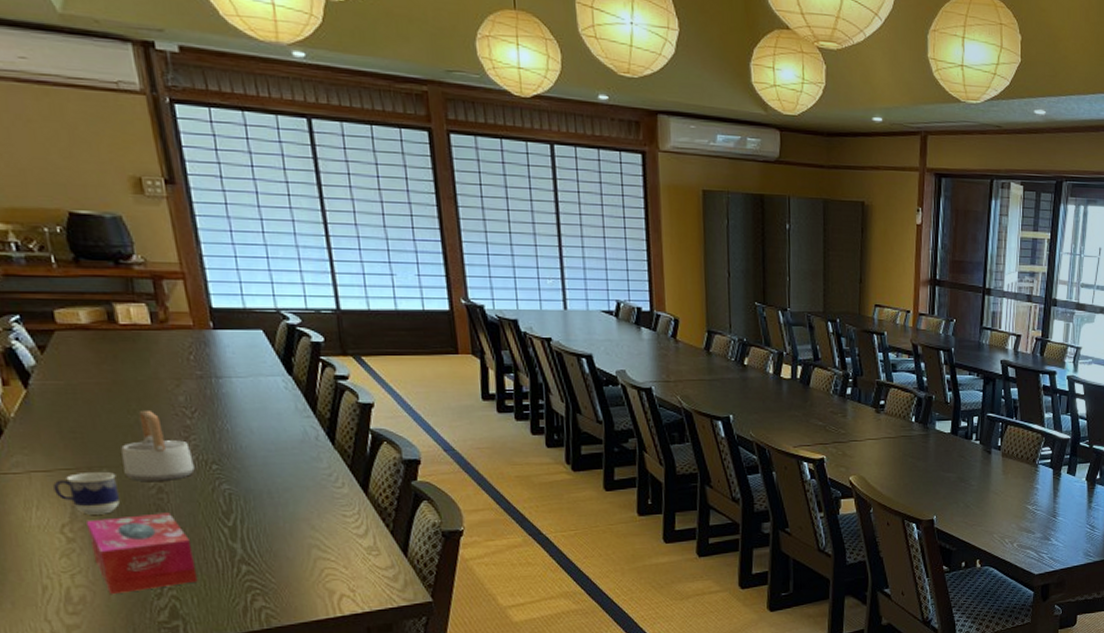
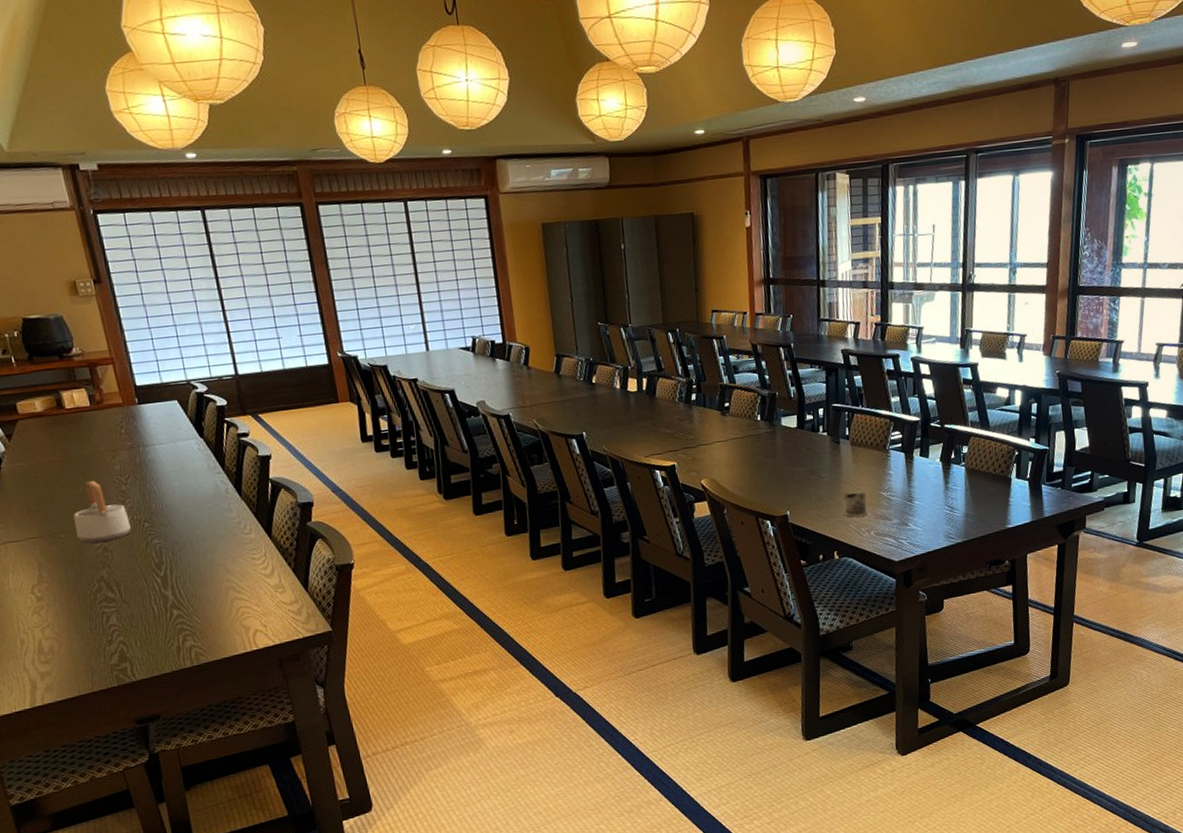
cup: present [53,471,120,515] -> none [24,537,75,576]
tissue box: present [87,512,198,595] -> none [51,568,140,644]
tea glass holder: none [990,501,1012,528] -> present [843,491,868,518]

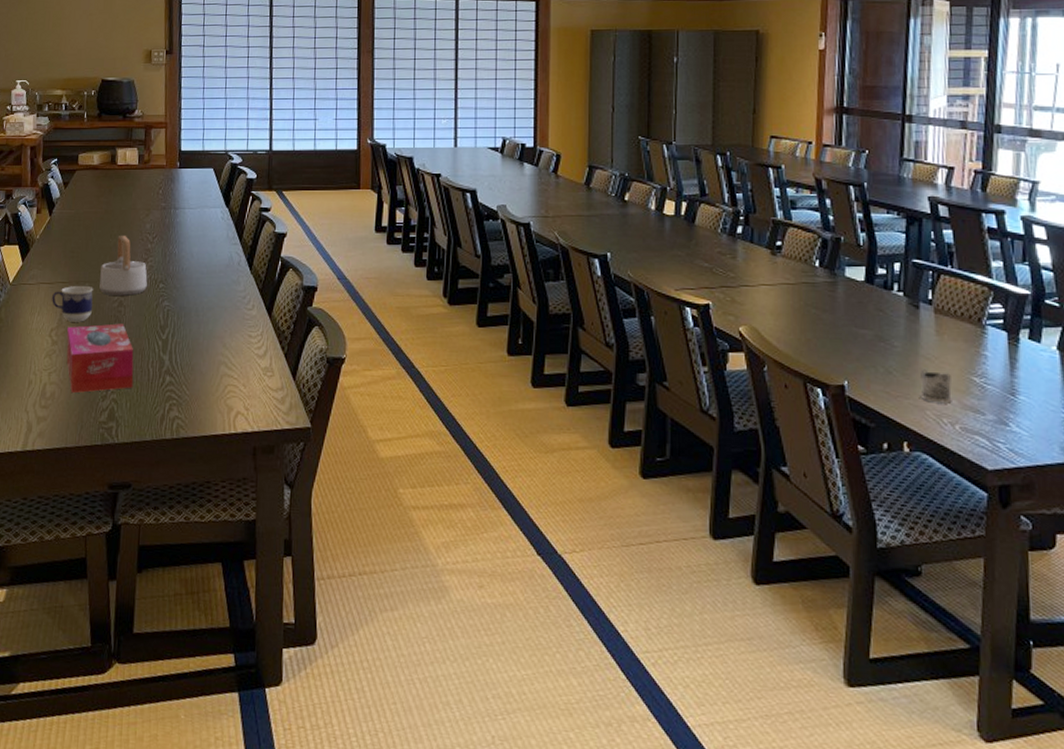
cup: none [24,537,75,576] -> present [52,285,93,322]
tissue box: none [51,568,140,644] -> present [66,323,134,394]

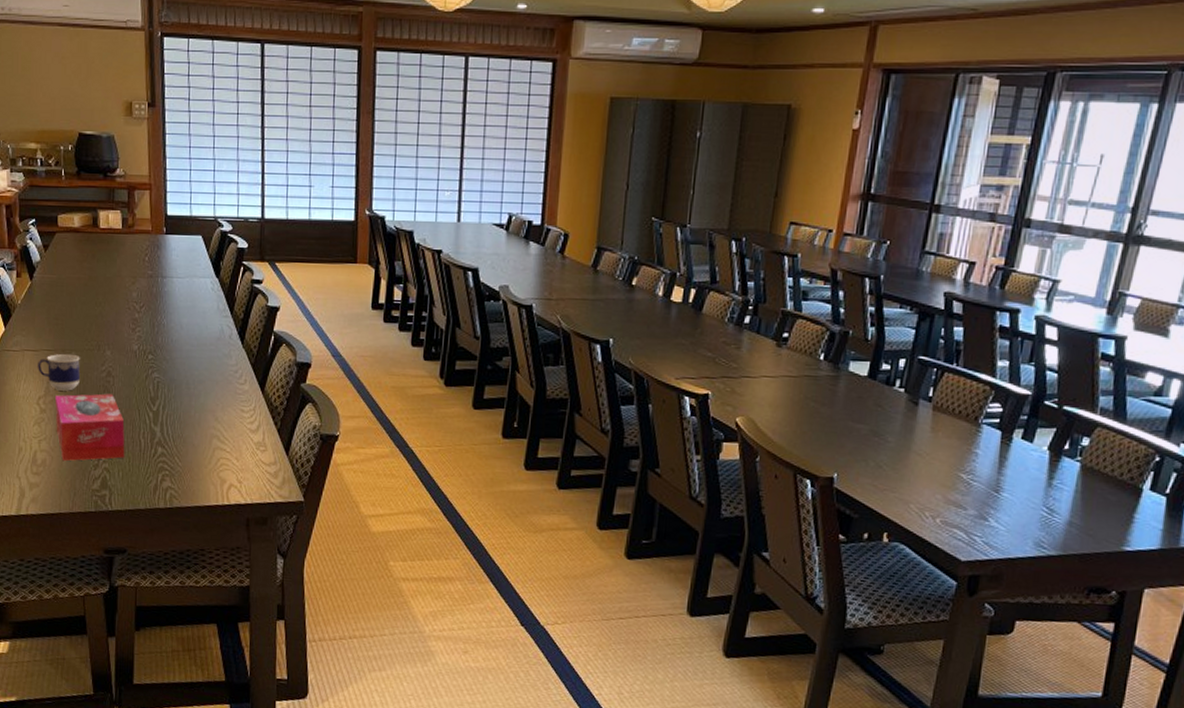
teapot: present [99,235,148,296] -> none [86,303,136,366]
tea glass holder: present [920,368,952,404] -> none [906,463,939,498]

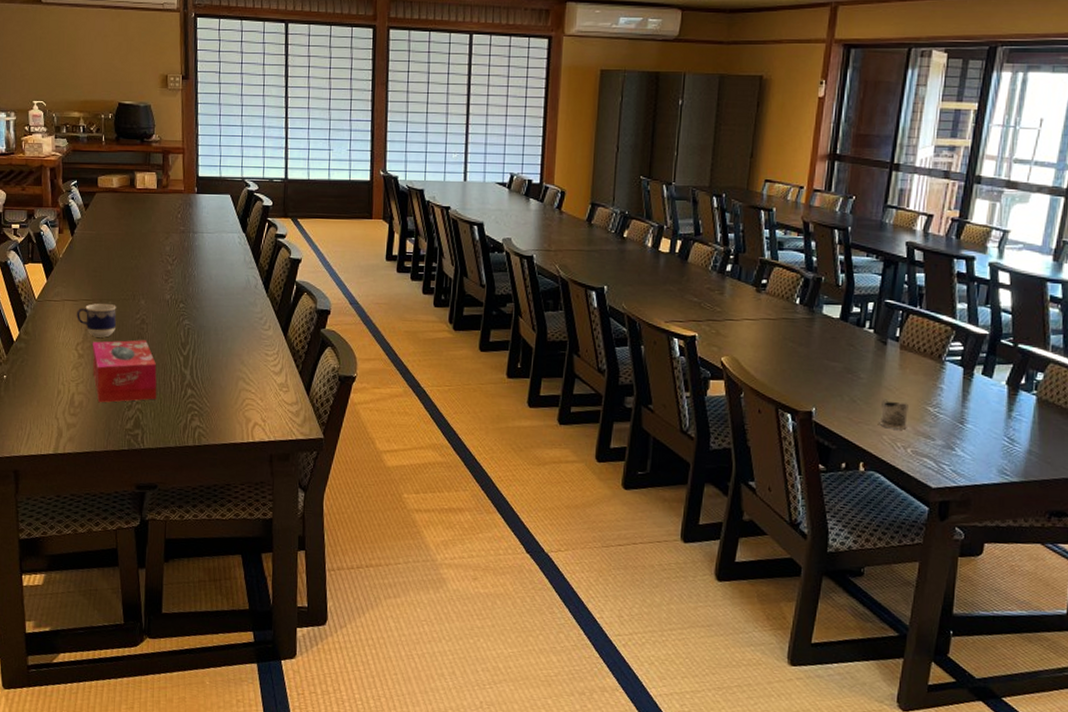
tea glass holder: none [906,463,939,498] -> present [879,398,908,430]

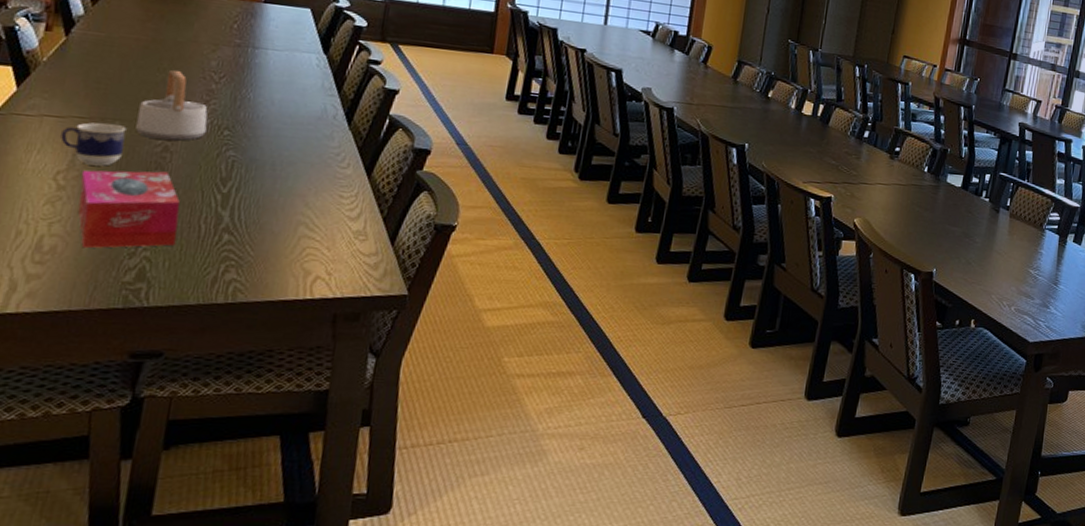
teapot: none [122,256,168,314] -> present [135,70,208,141]
tea glass holder: present [879,398,908,430] -> none [989,260,1014,290]

